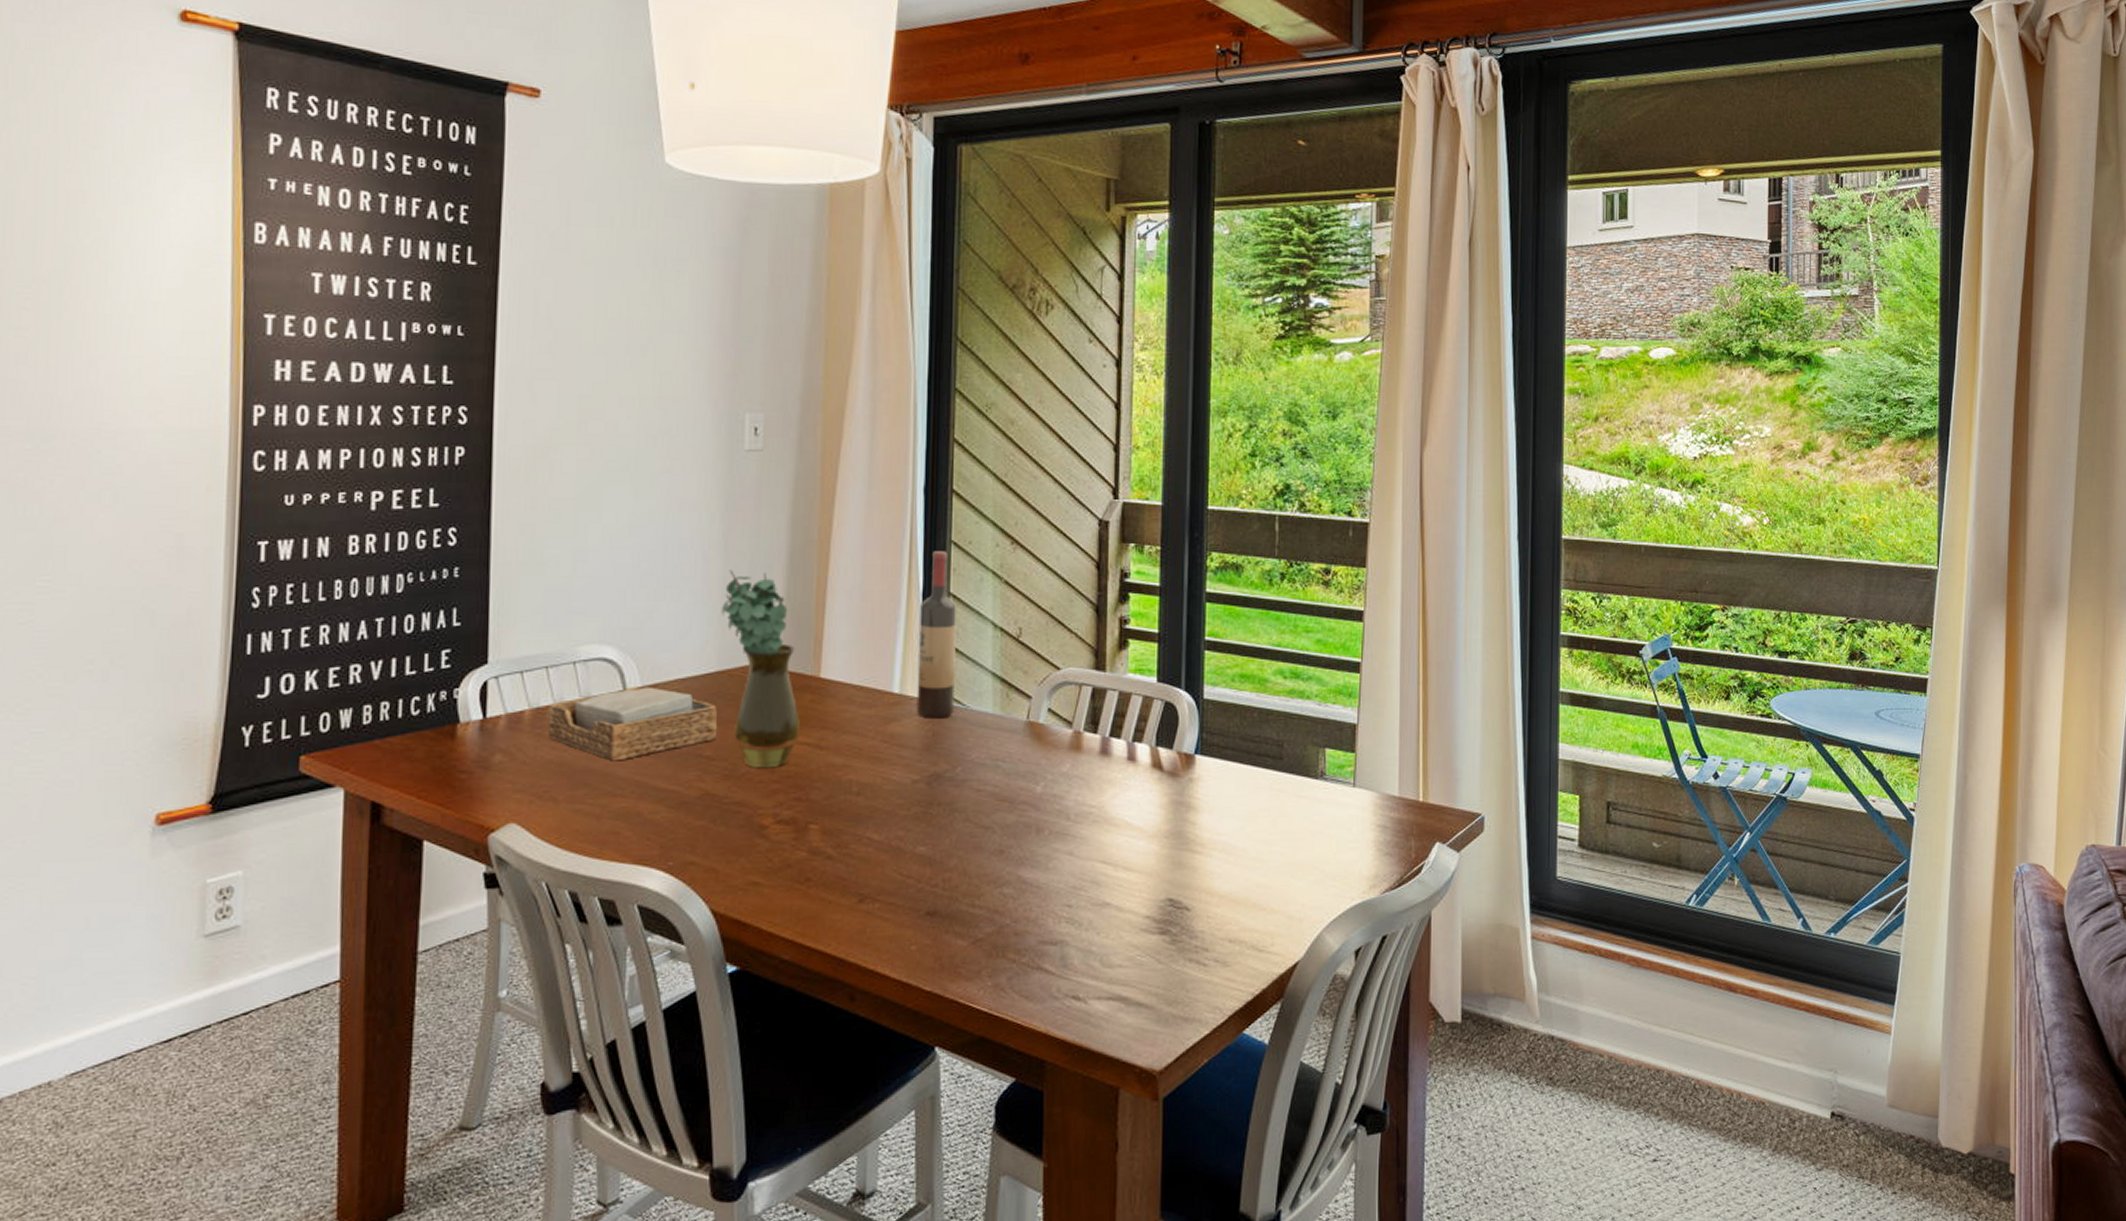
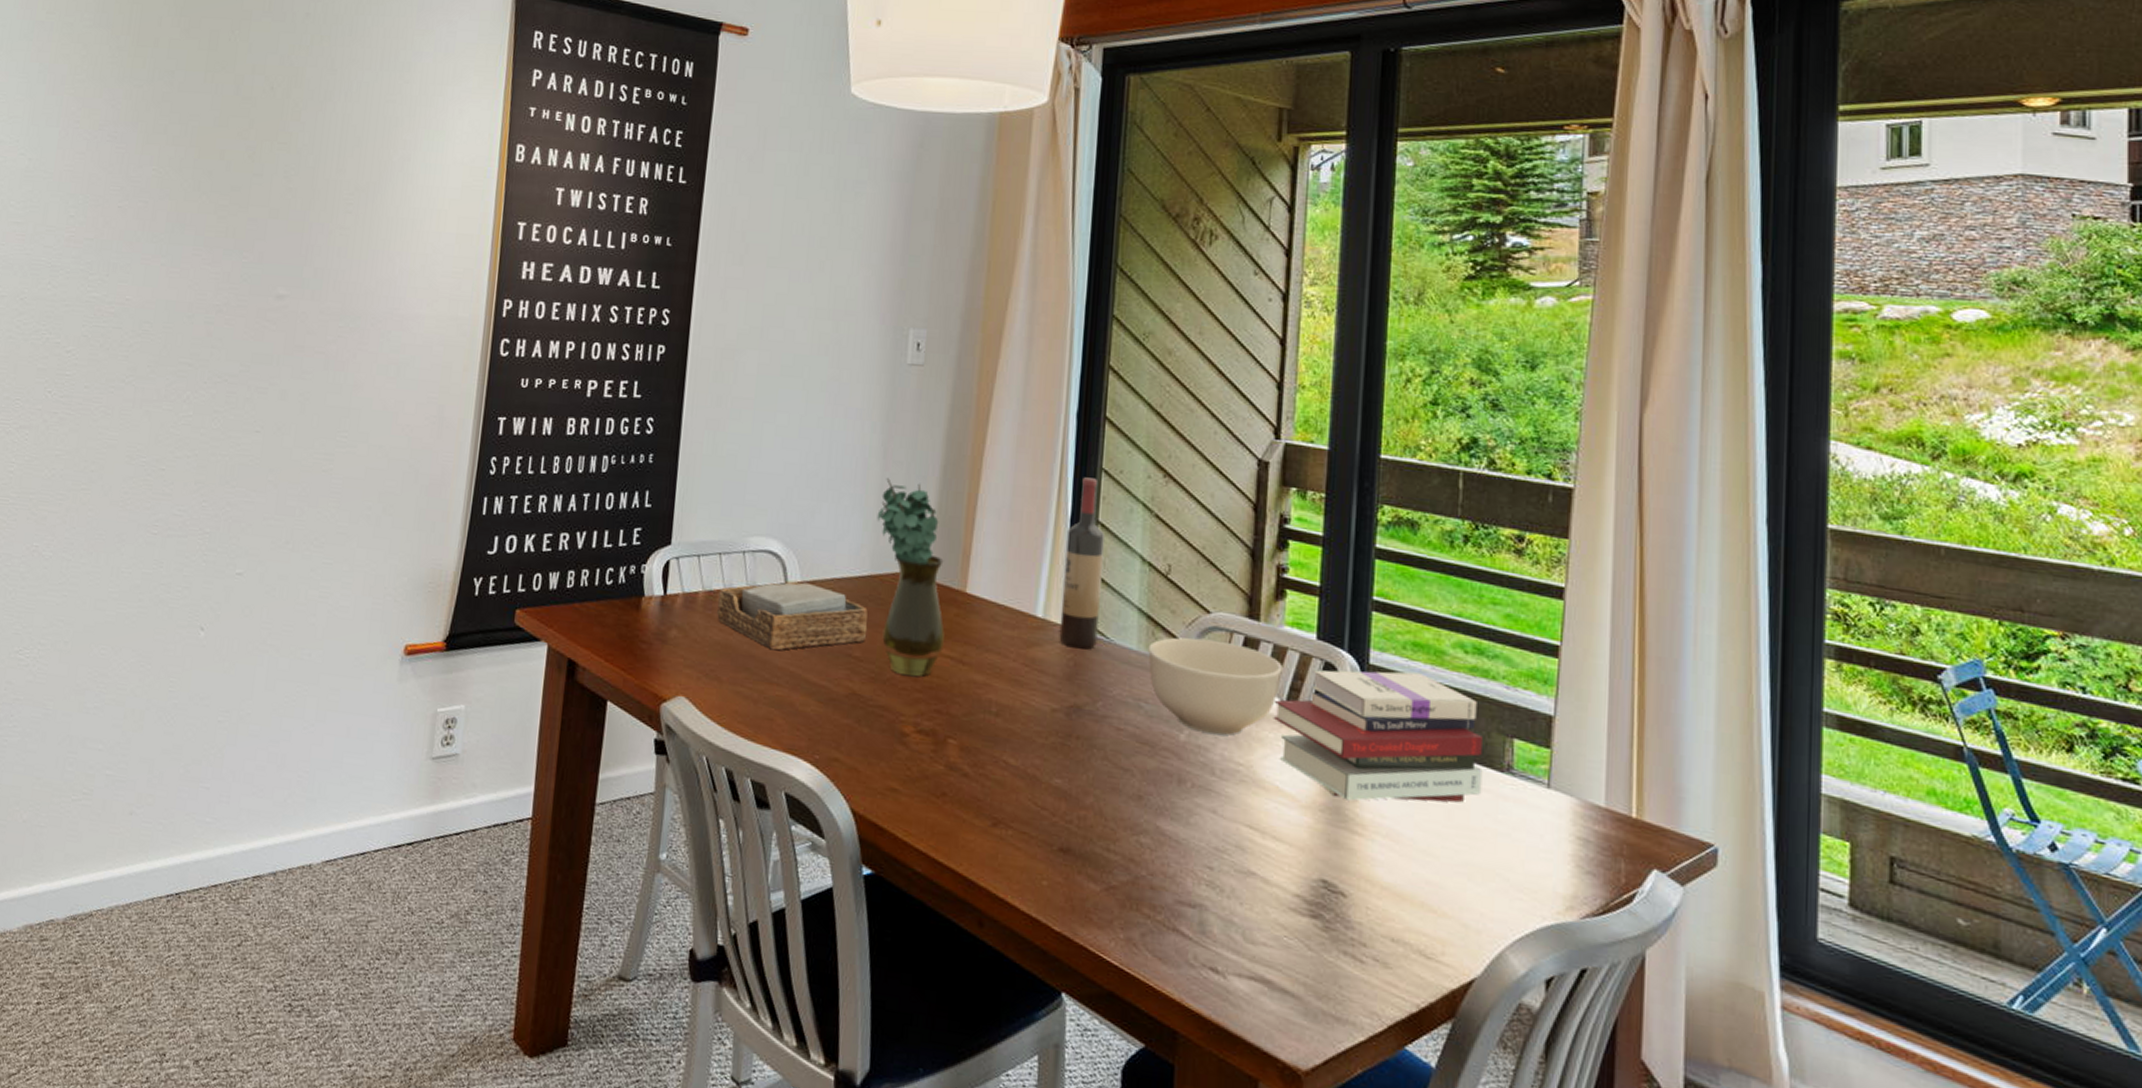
bowl: none [1003,694,1127,782] -> present [1148,637,1283,735]
books: none [1120,701,1301,824] -> present [1273,670,1483,803]

